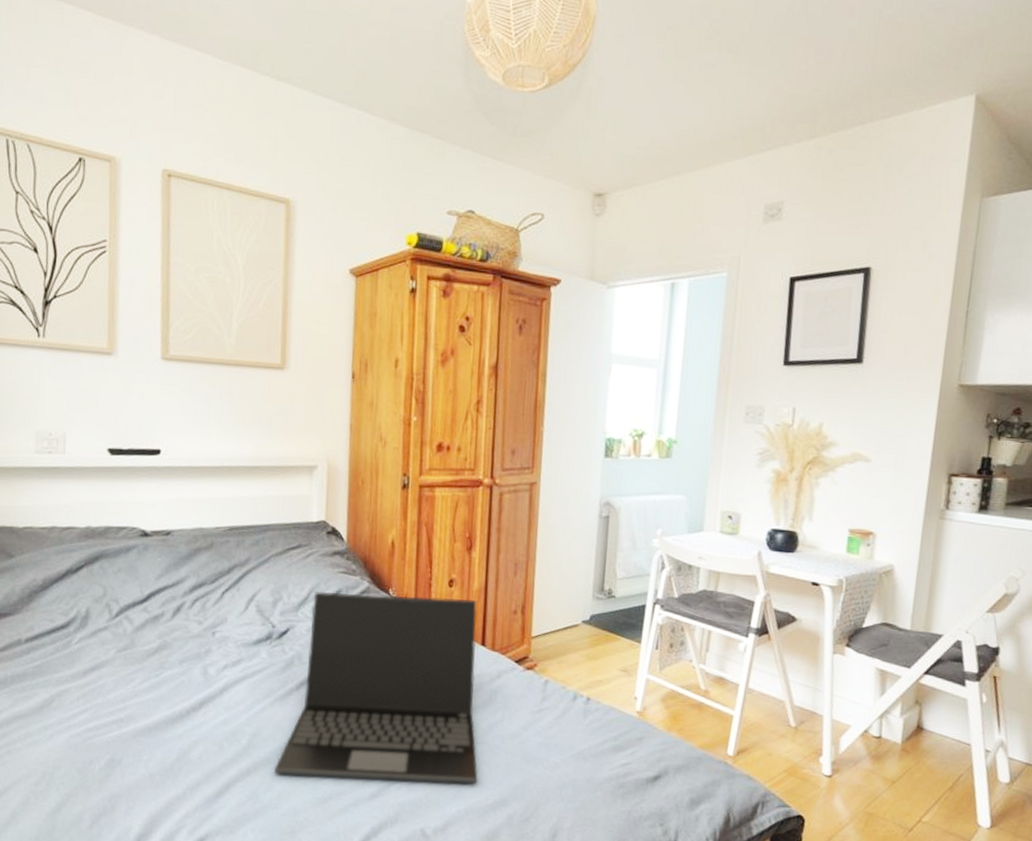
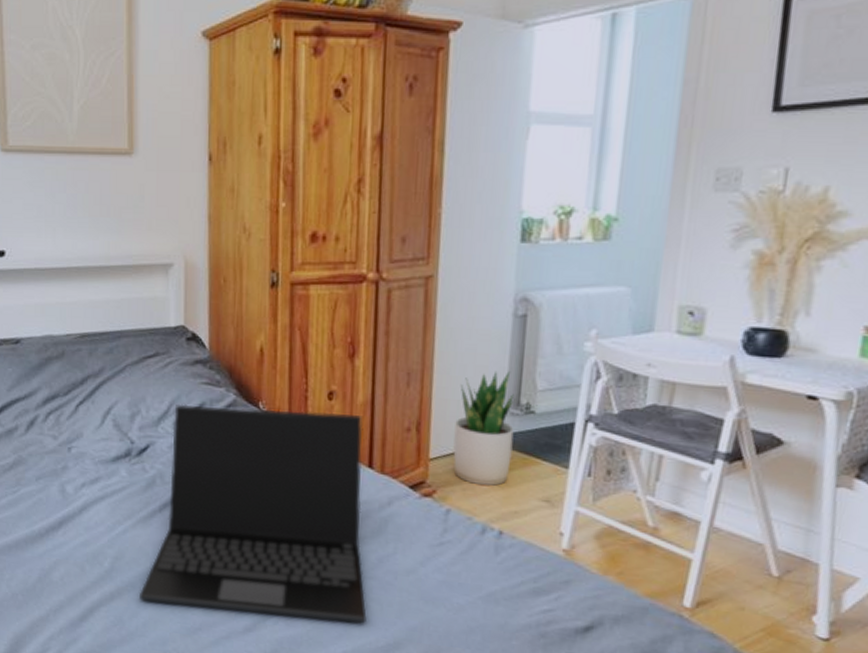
planter: none [551,563,601,659] -> present [453,371,517,486]

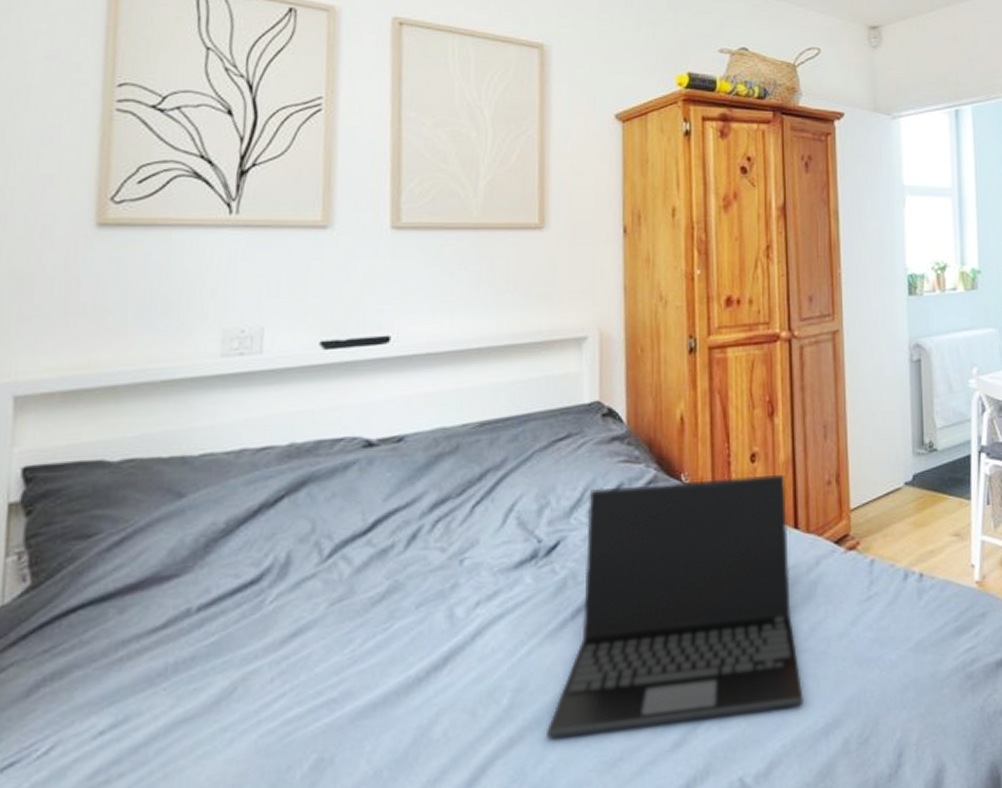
planter: present [453,371,517,486] -> none [870,413,923,530]

